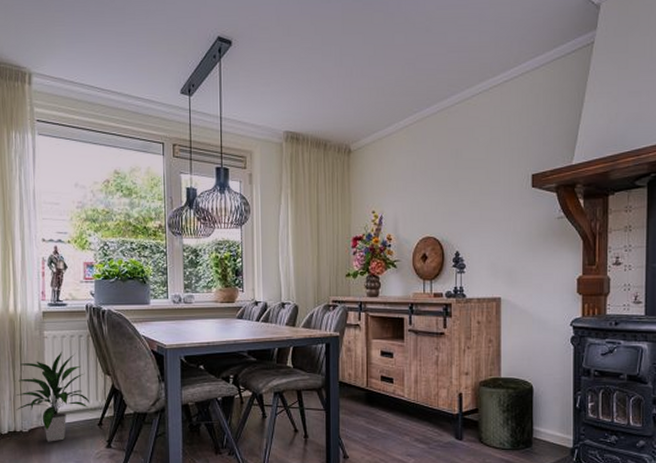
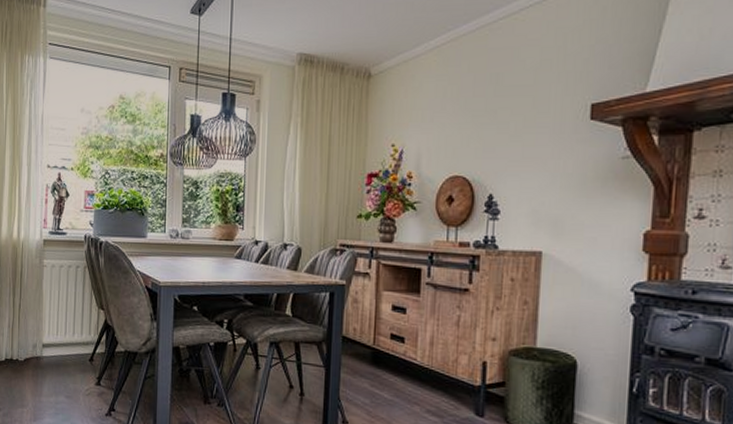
indoor plant: present [14,352,90,442] -> none [13,282,83,374]

